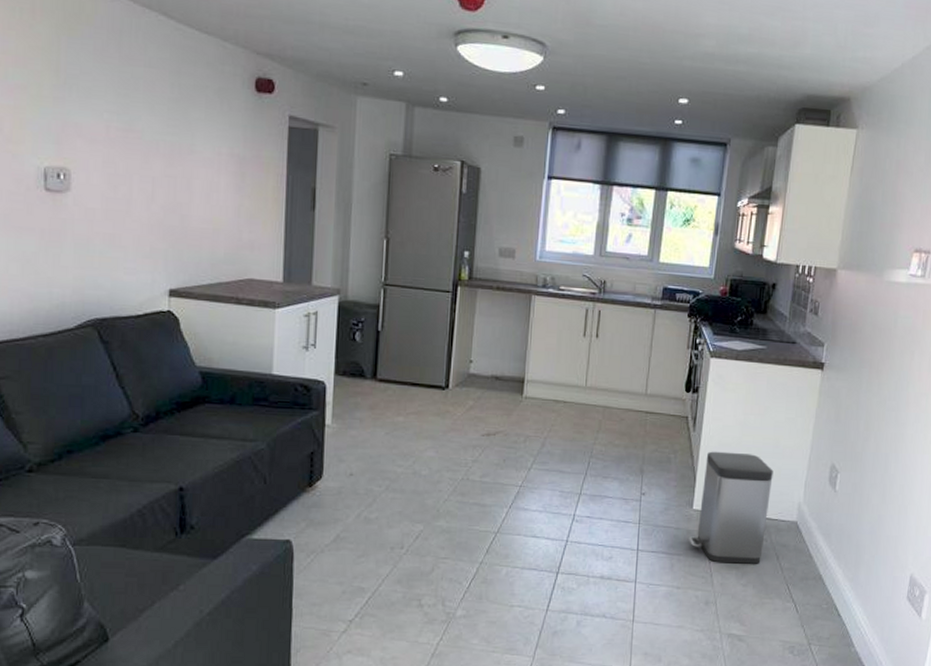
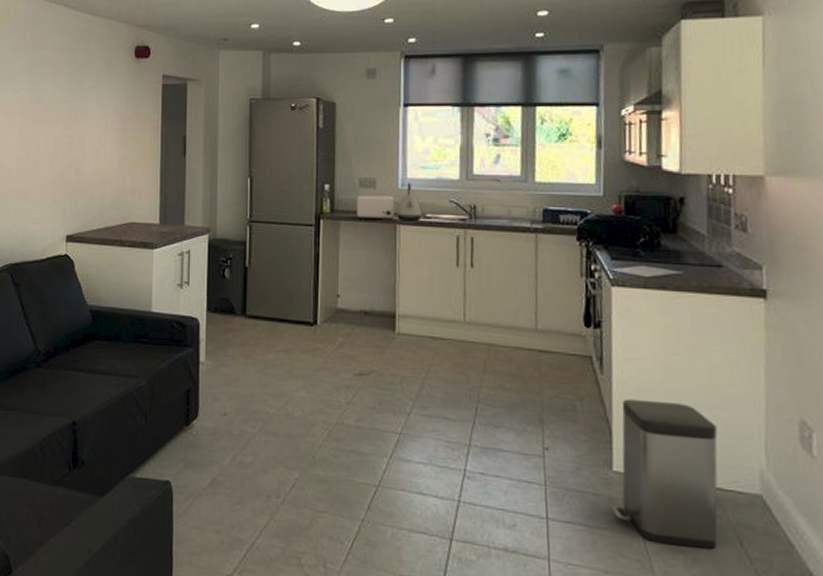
toaster: none [494,265,534,291] -> present [356,196,397,220]
kettle: none [533,254,557,294] -> present [397,182,422,222]

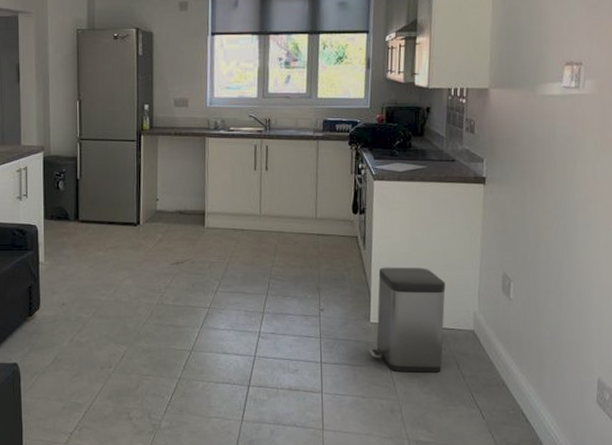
toaster: present [356,196,397,220] -> none [172,113,206,134]
kettle: present [397,182,422,222] -> none [206,101,227,135]

